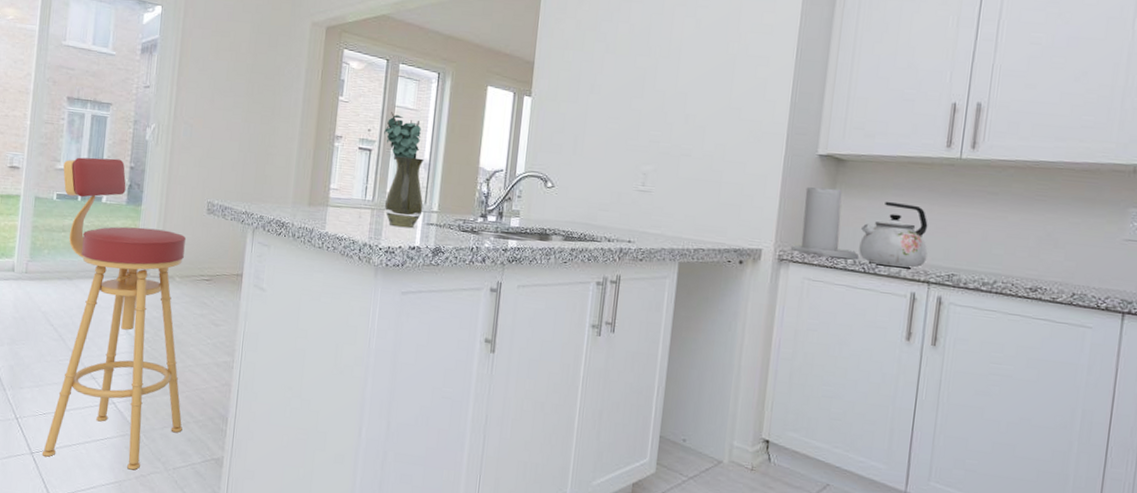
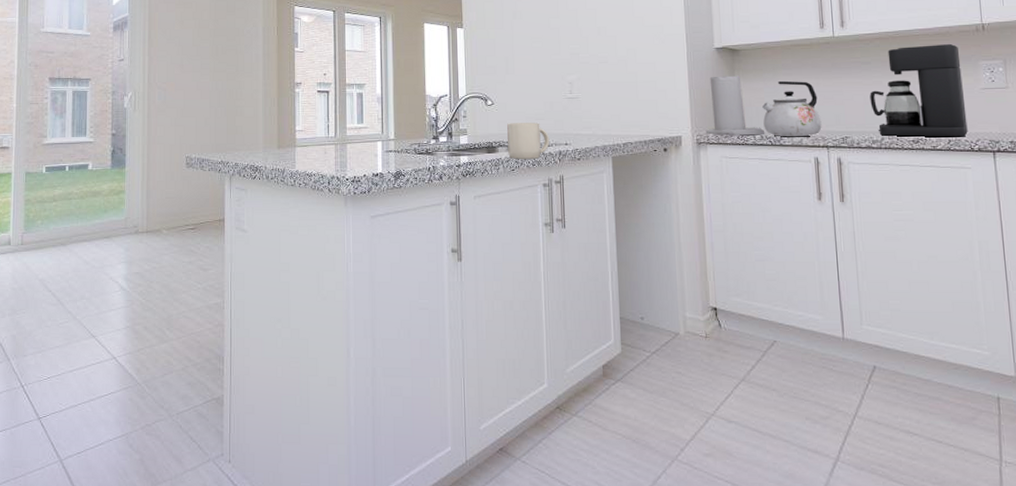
bar stool: present [41,157,186,470] -> none [49,128,182,421]
vase: present [384,112,424,229] -> none [338,56,381,158]
mug: none [562,210,612,255] -> present [507,122,550,160]
coffee maker: none [988,180,1107,292] -> present [869,44,968,137]

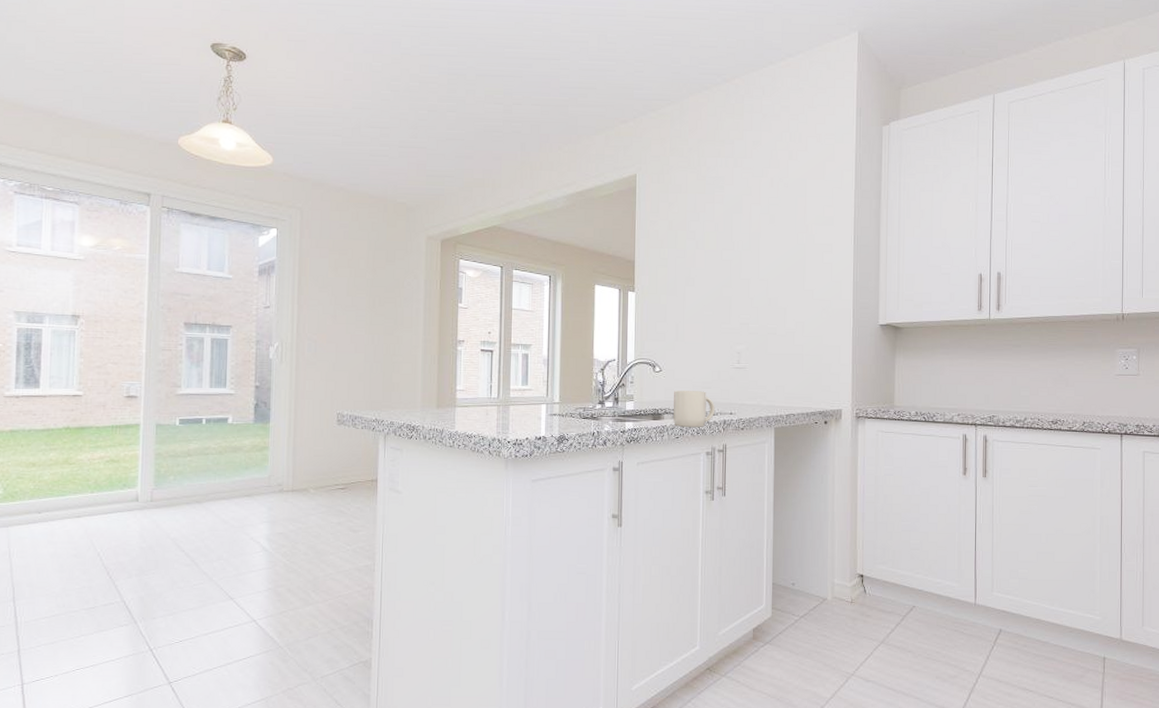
paper towel: present [705,75,764,136] -> none [865,352,919,412]
kettle: present [761,81,822,137] -> none [918,360,972,415]
coffee maker: present [869,44,968,137] -> none [1017,331,1101,420]

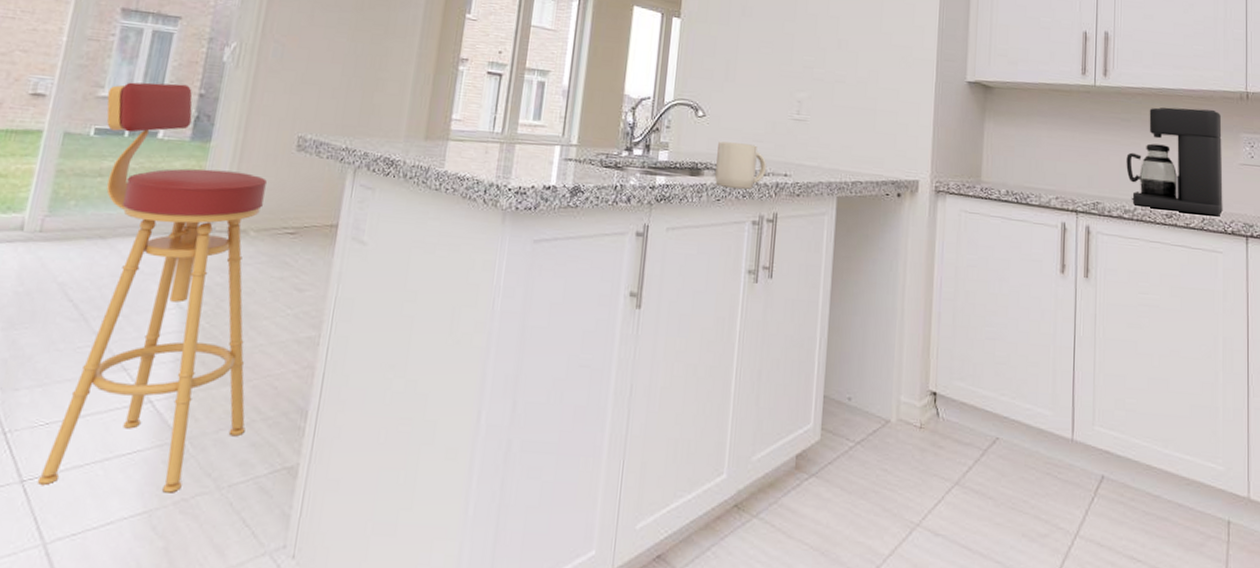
bar stool: none [180,379,328,685] -> present [37,82,267,493]
coffee maker: none [1017,331,1101,420] -> present [1126,107,1223,217]

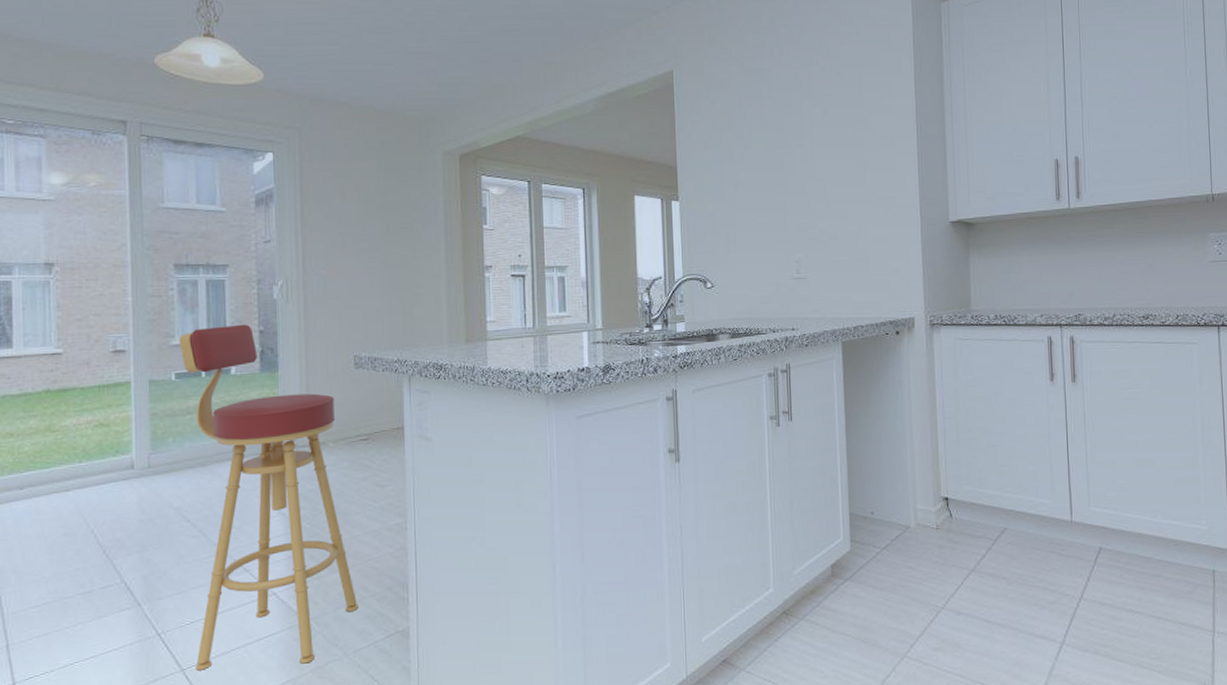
mug: present [715,141,767,190] -> none [729,306,776,348]
coffee maker: present [1126,107,1223,217] -> none [1103,216,1195,313]

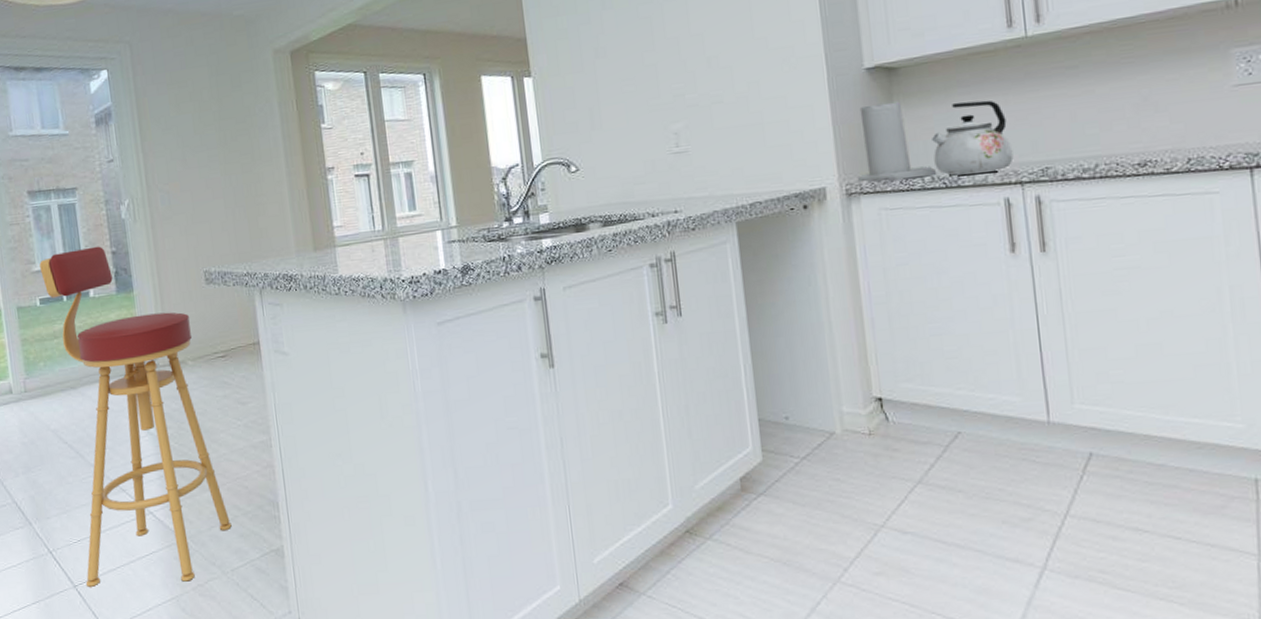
paper towel: none [939,251,998,316] -> present [857,101,936,183]
kettle: none [996,256,1056,316] -> present [930,100,1014,176]

